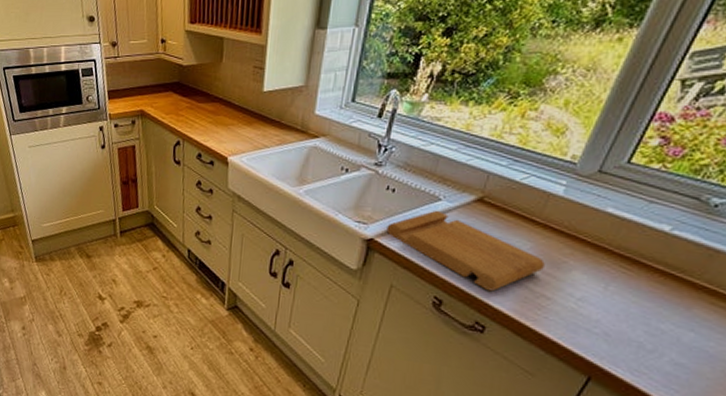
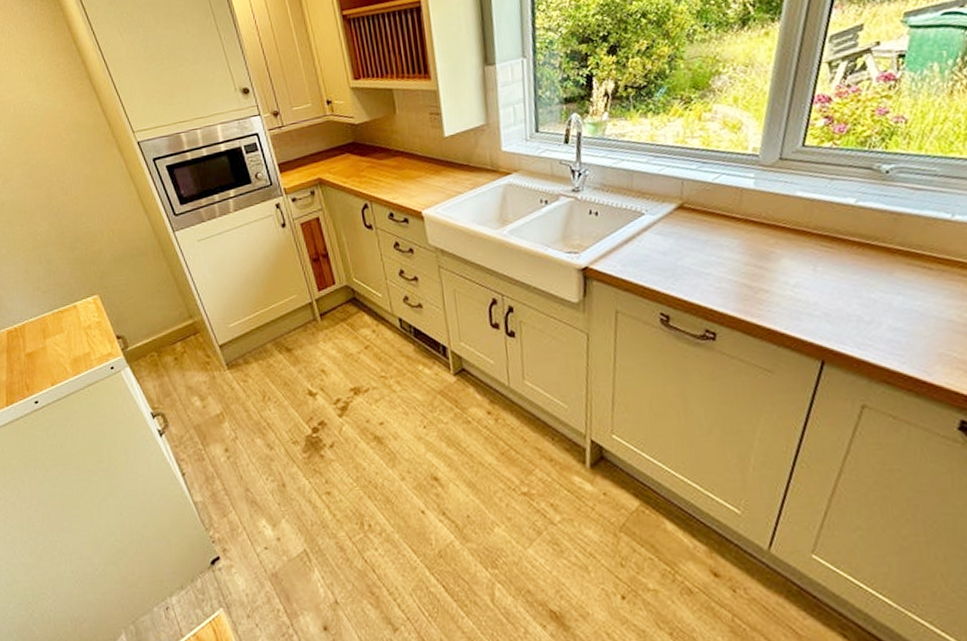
cutting board: present [386,211,545,292] -> none [598,226,755,297]

